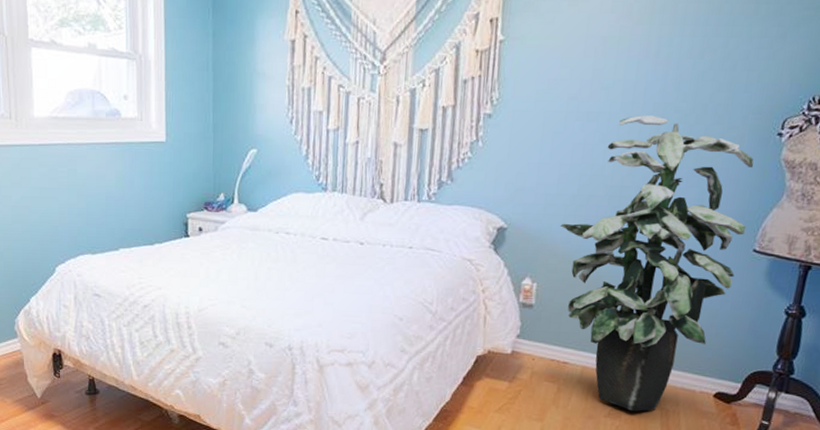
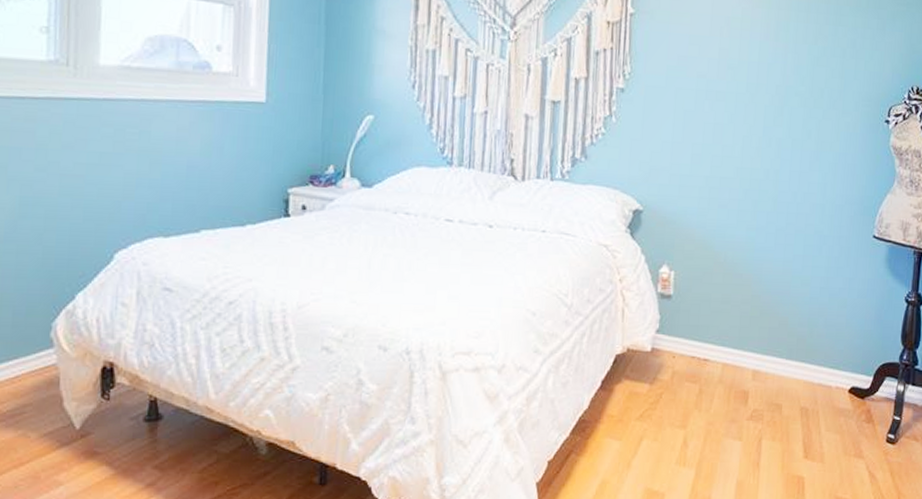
indoor plant: present [560,115,754,412] -> none [695,97,867,412]

